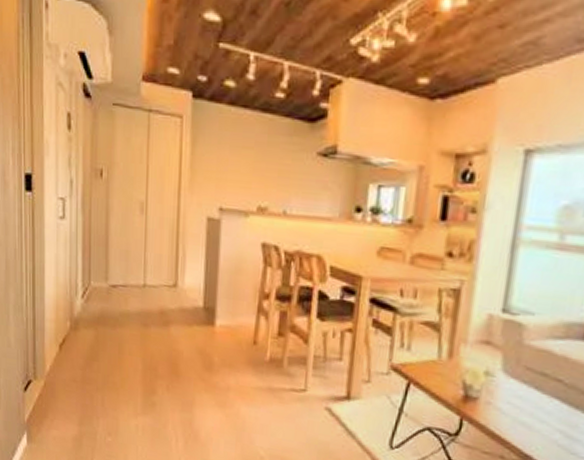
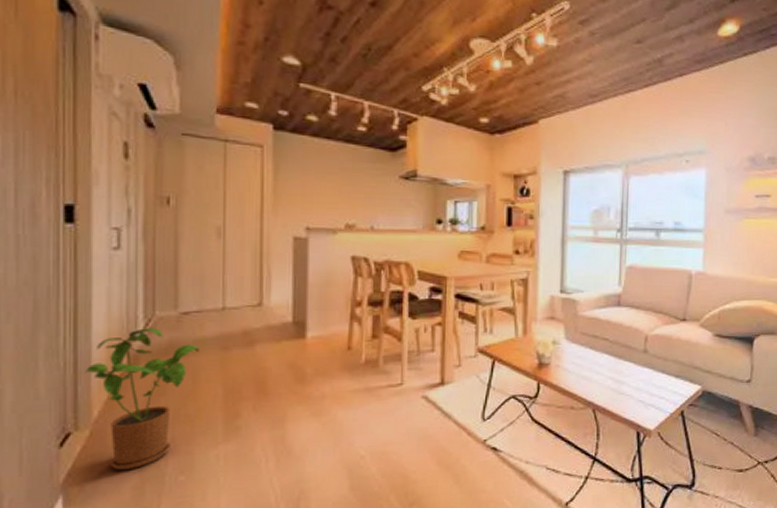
house plant: none [41,295,124,423] -> present [85,327,199,471]

